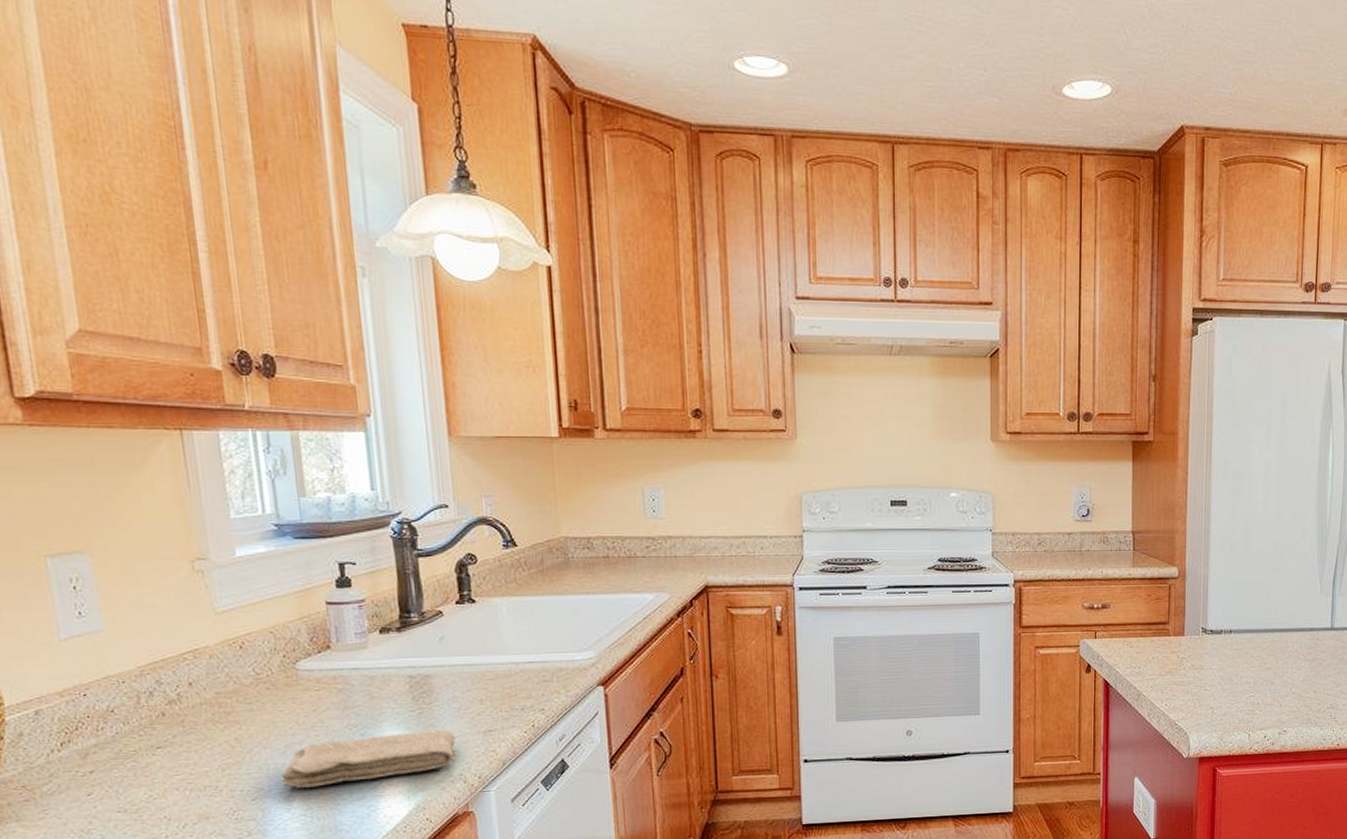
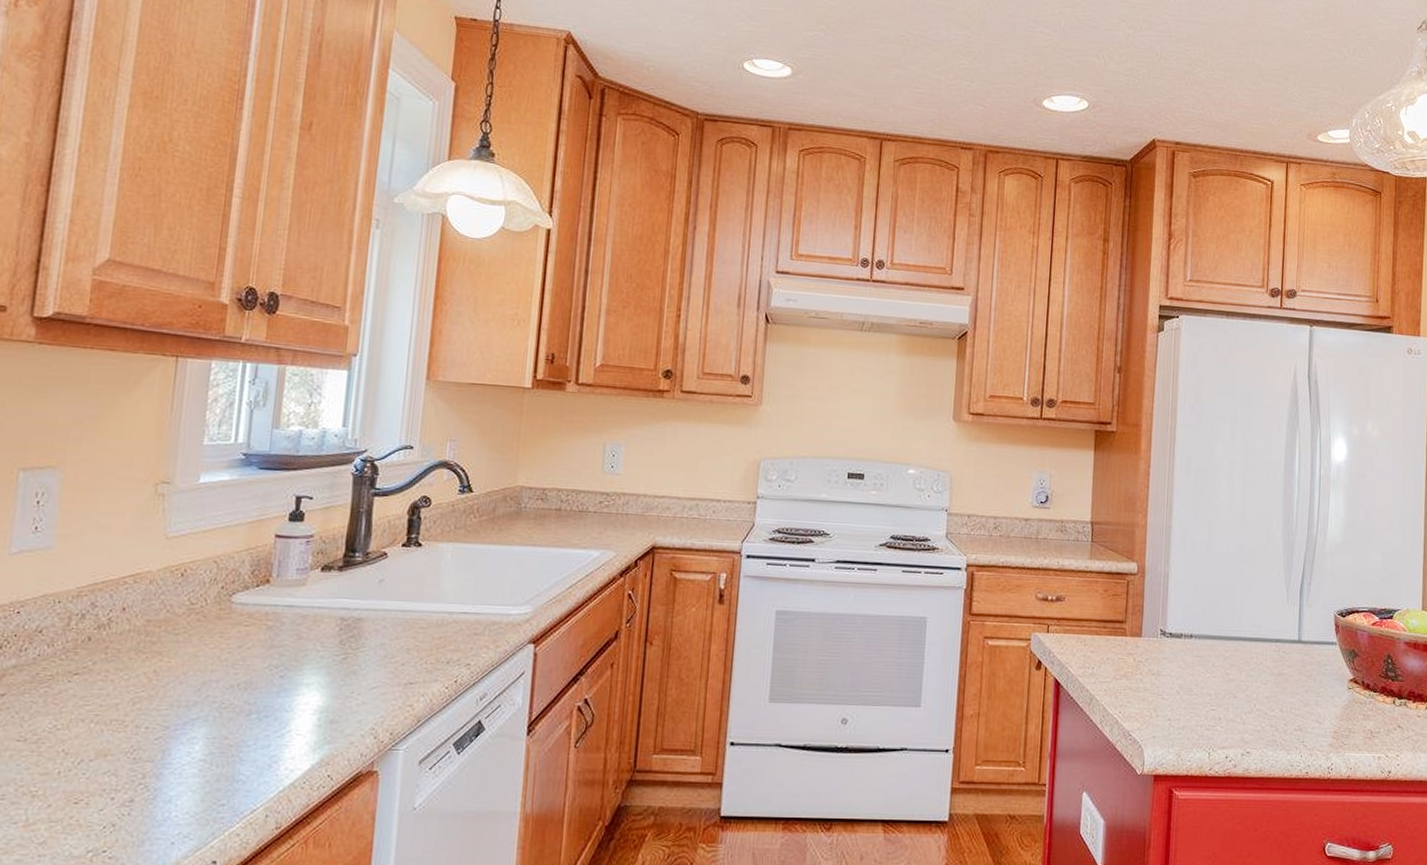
washcloth: present [281,729,455,788] -> none [190,677,374,730]

